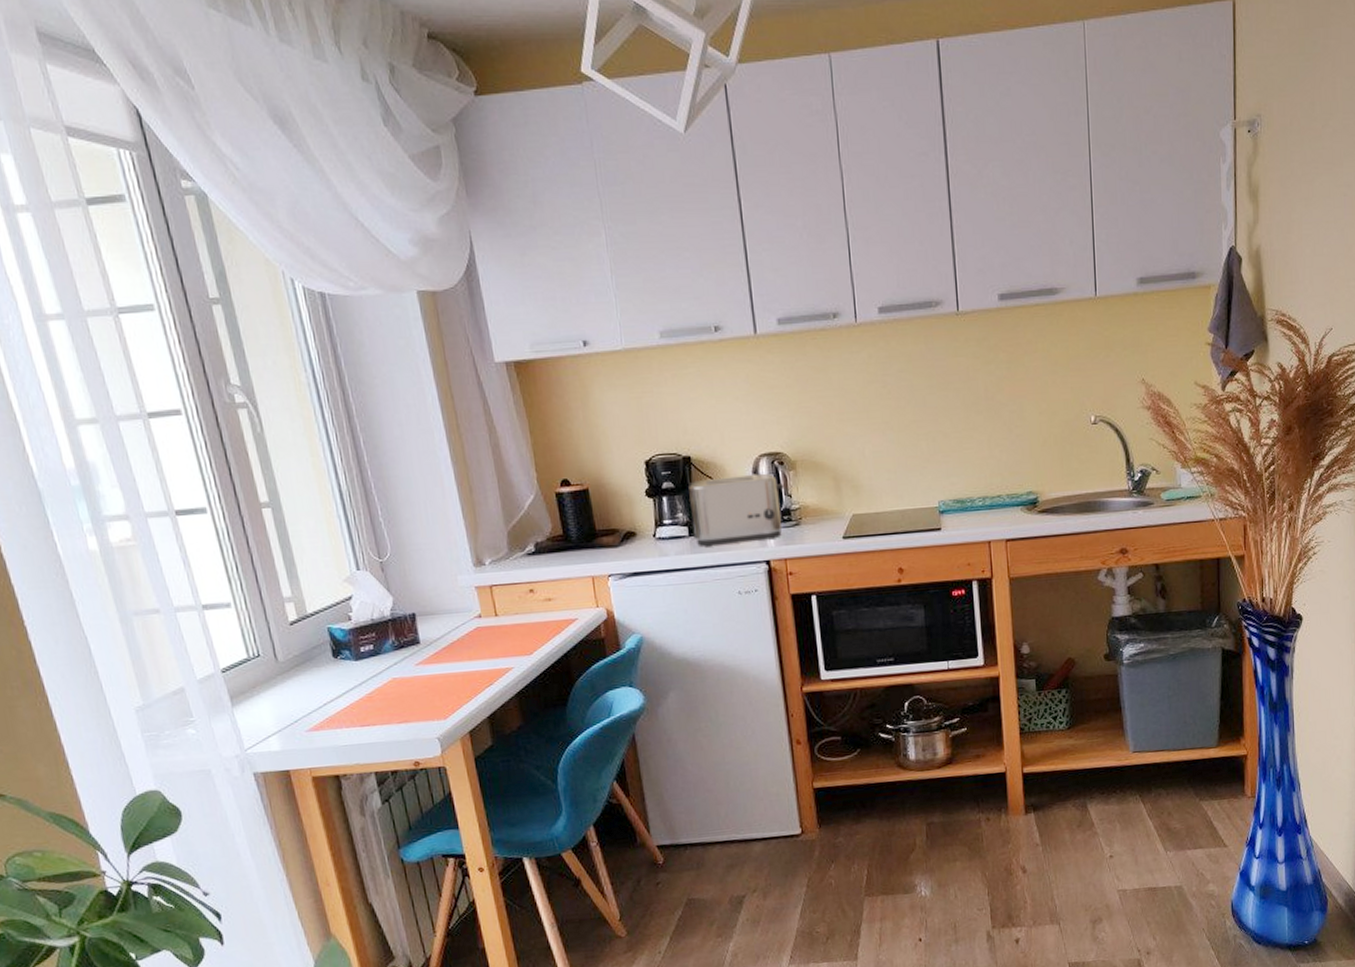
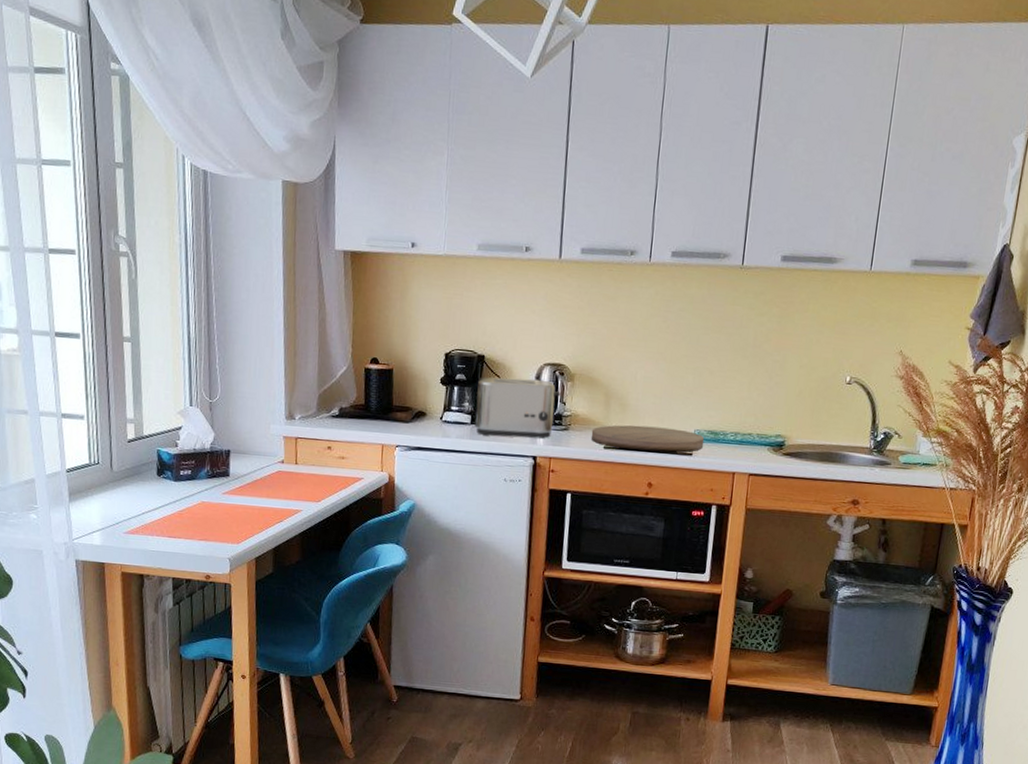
cutting board: none [826,503,952,536] -> present [591,425,705,453]

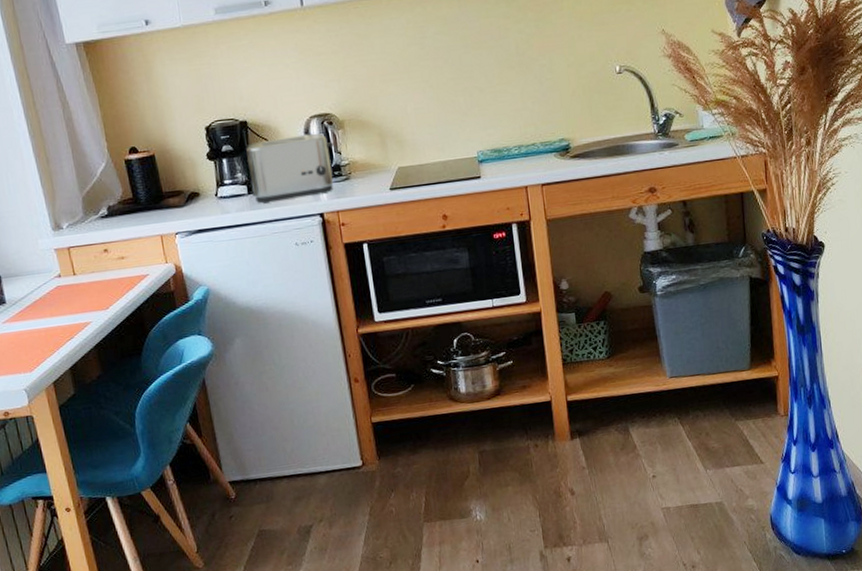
cutting board: present [591,425,705,453] -> none [373,154,490,188]

